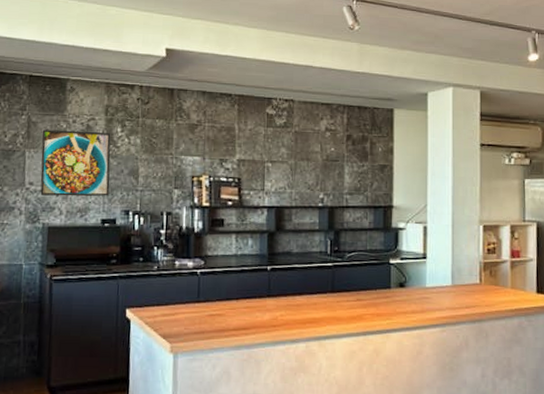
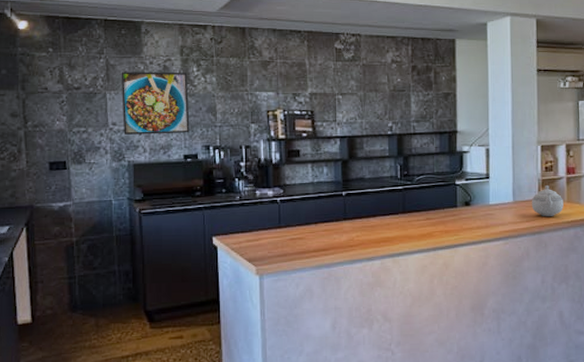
teapot: none [471,269,507,303] -> present [531,185,564,216]

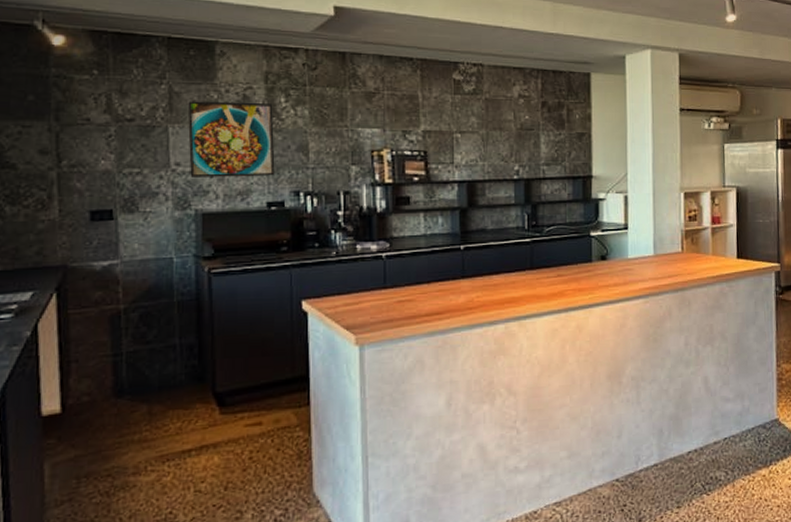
teapot: present [531,185,564,216] -> none [673,237,708,271]

